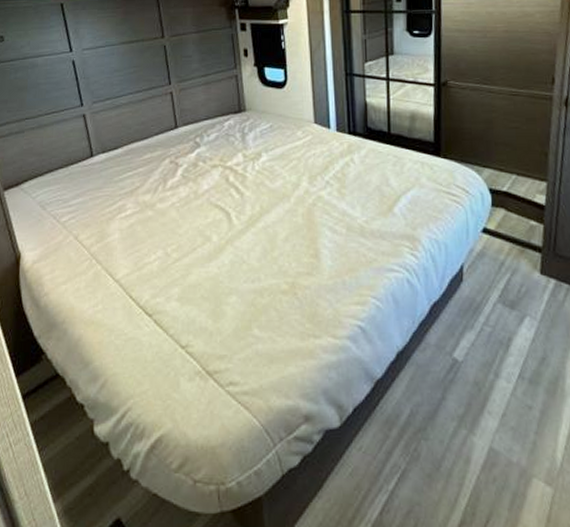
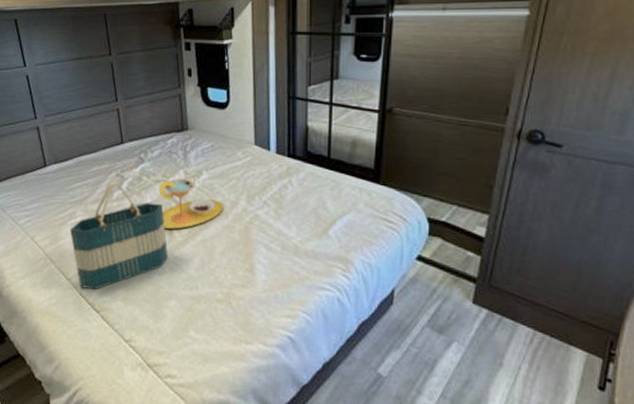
tote bag: none [119,168,228,291] -> present [70,181,168,290]
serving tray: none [215,162,285,217] -> present [158,178,224,229]

